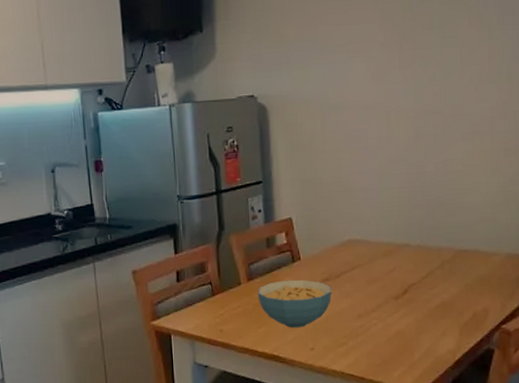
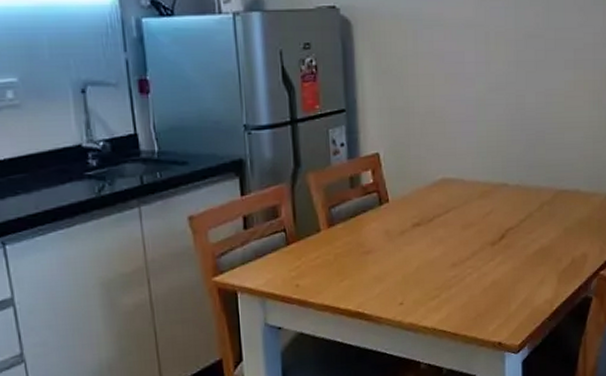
cereal bowl: present [257,279,332,328] -> none [339,224,423,281]

